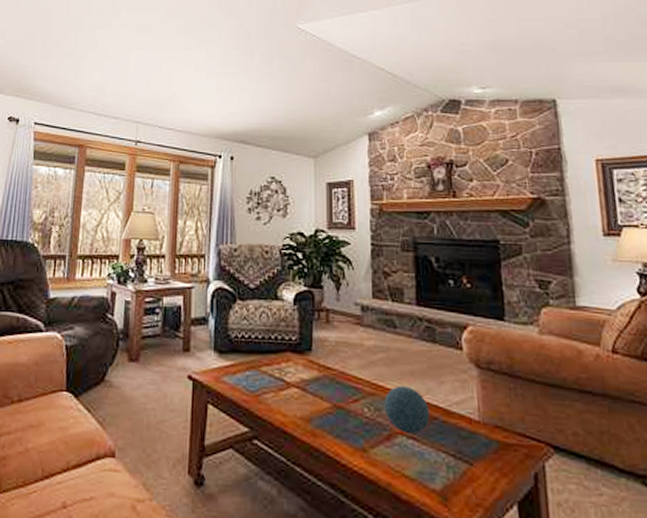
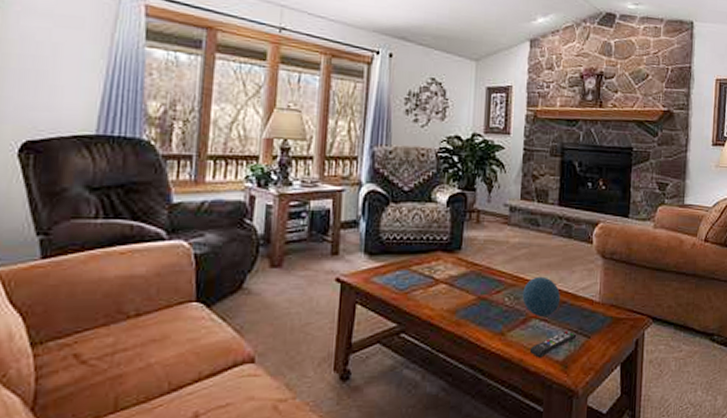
remote control: none [398,453,456,484] -> present [529,331,577,358]

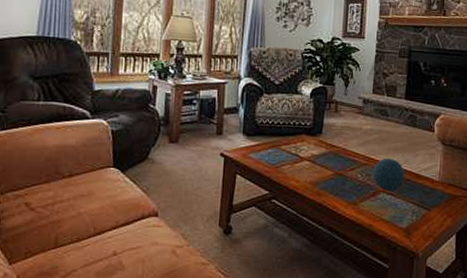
remote control: present [529,331,577,358] -> none [378,203,419,225]

